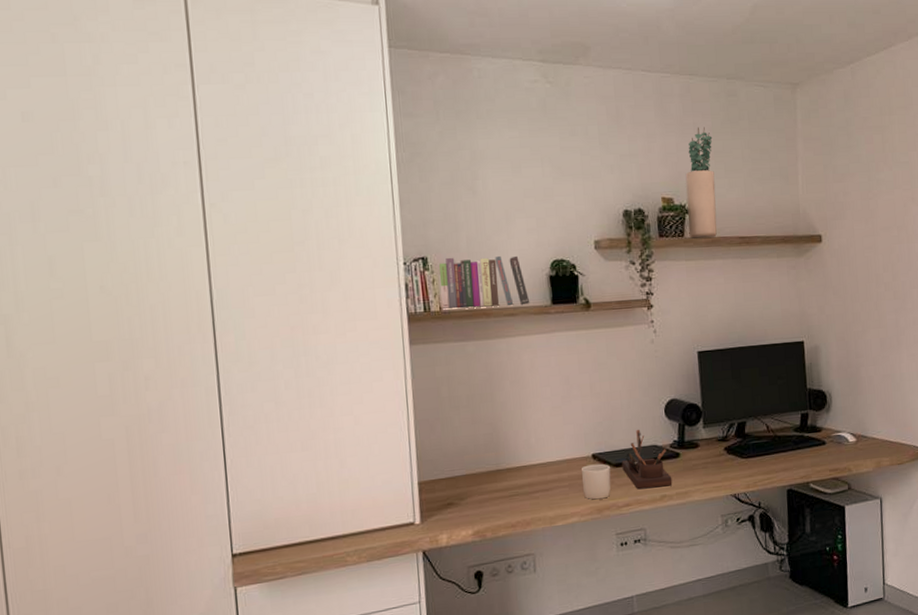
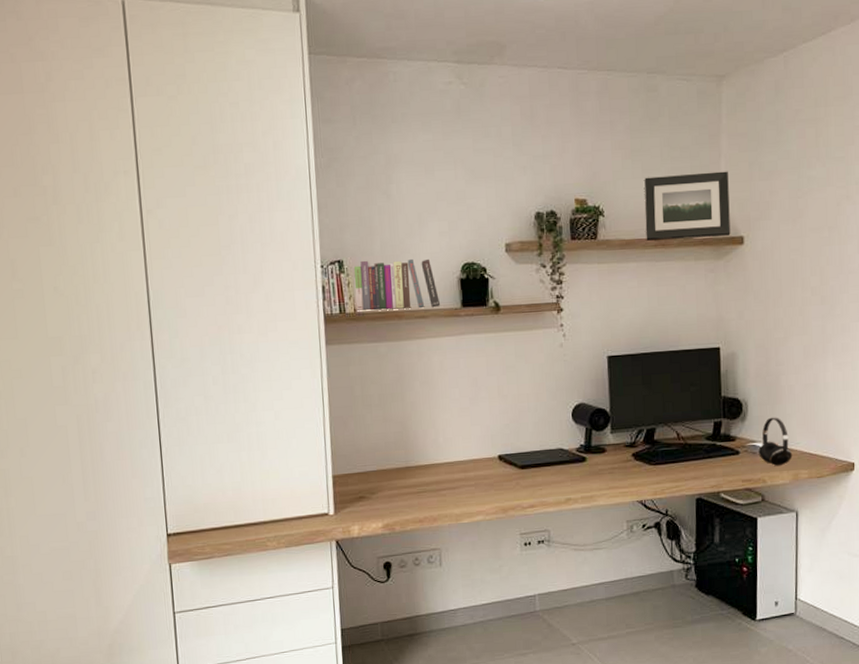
mug: present [581,463,612,500] -> none [487,465,517,500]
desk organizer: present [622,430,673,489] -> none [527,433,578,491]
vase: present [685,127,717,240] -> none [600,125,632,242]
picture frame: none [727,173,810,239] -> present [644,171,731,241]
headphones: none [843,407,875,455] -> present [758,417,793,467]

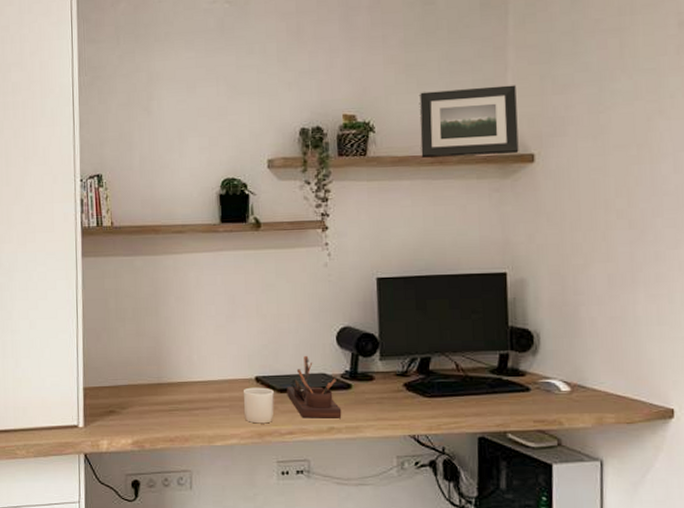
books: present [354,258,441,311] -> none [112,173,199,225]
mug: none [487,465,517,500] -> present [243,387,275,424]
desk organizer: none [527,433,578,491] -> present [286,356,342,418]
headphones: present [758,417,793,467] -> none [553,352,596,408]

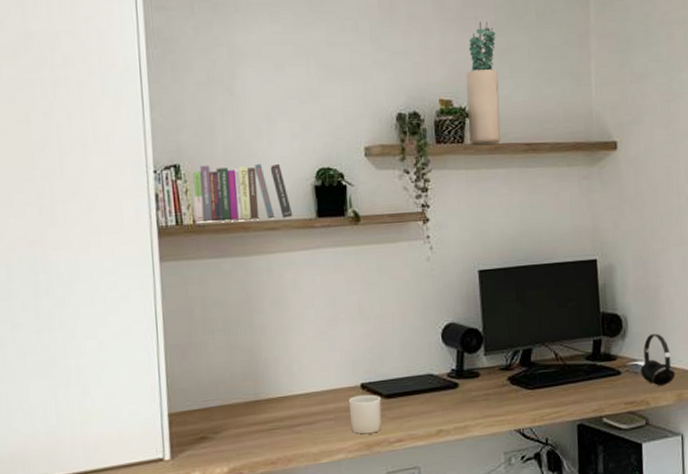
books: none [112,173,199,225] -> present [193,163,293,223]
desk organizer: present [286,356,342,418] -> none [393,357,450,423]
vase: none [371,39,406,159] -> present [465,21,501,146]
picture frame: present [420,85,519,158] -> none [512,73,603,145]
headphones: none [553,352,596,408] -> present [640,333,676,387]

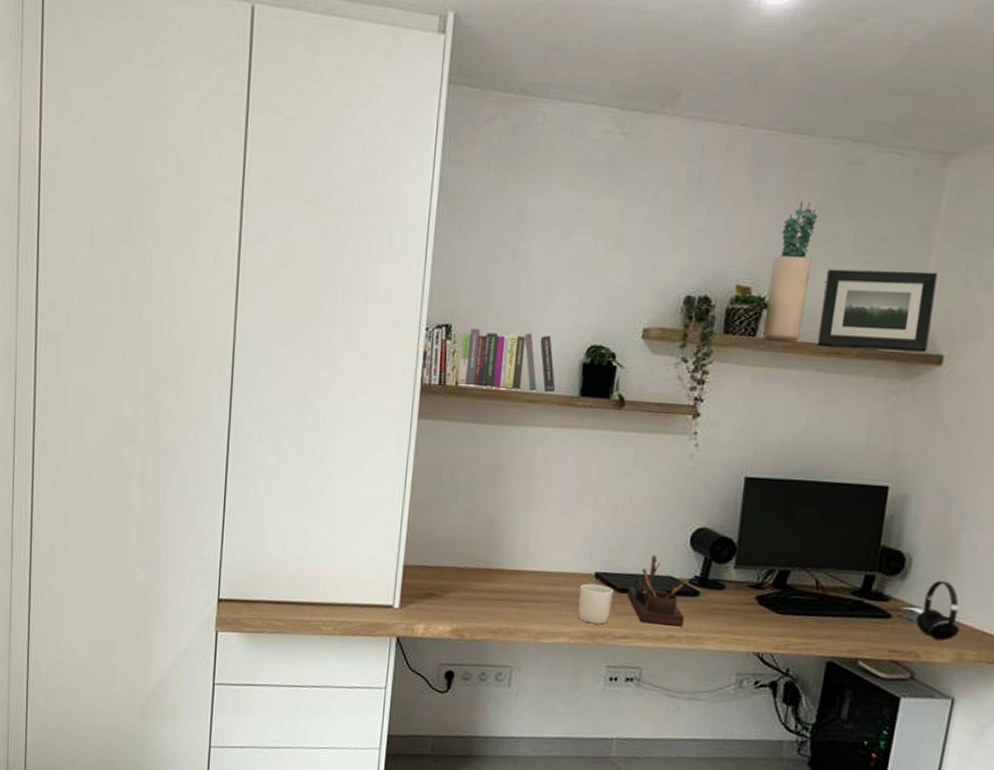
desk organizer: none [393,357,450,423] -> present [627,555,685,627]
picture frame: none [512,73,603,145] -> present [817,269,937,352]

